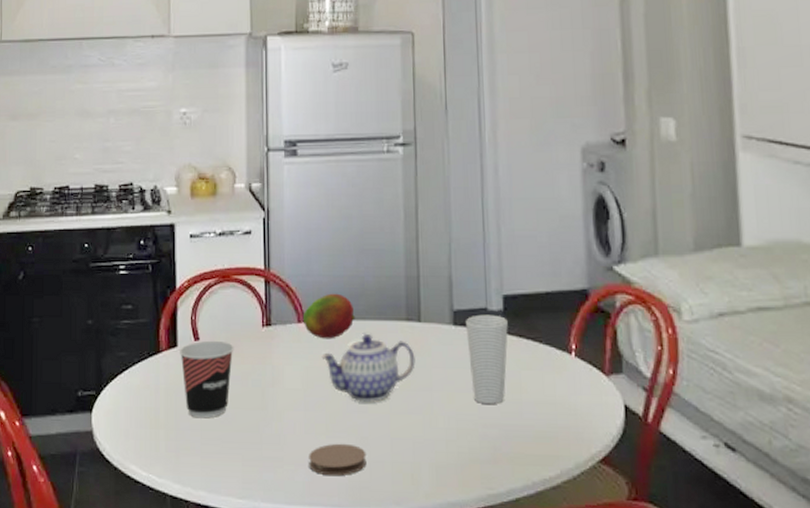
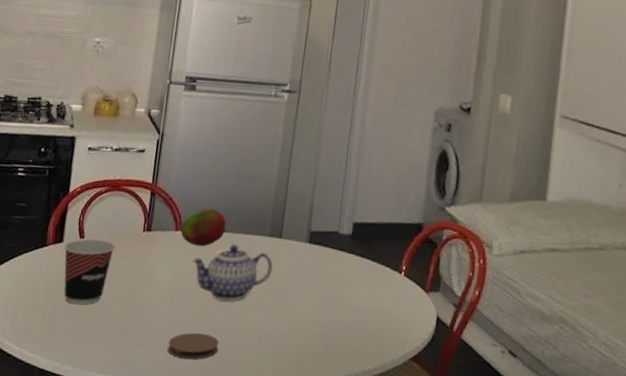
cup: present [466,314,508,405] -> none [316,236,354,310]

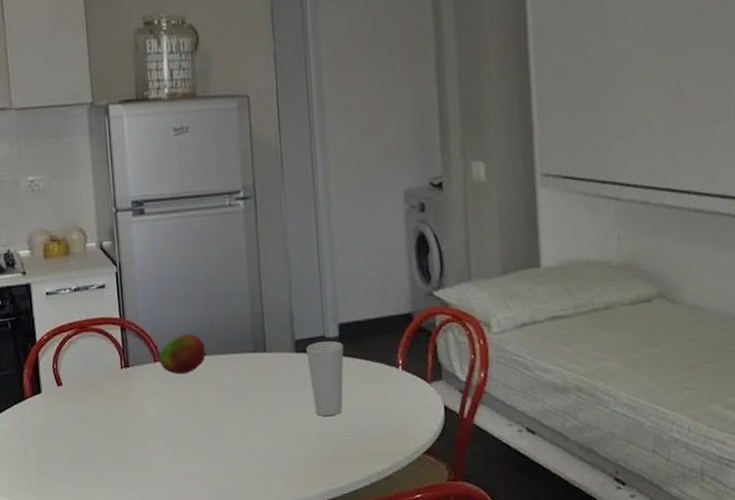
cup: present [64,239,115,305] -> none [44,384,96,453]
coaster: present [167,332,219,360] -> none [171,460,223,490]
teapot: present [192,244,273,302] -> none [177,366,263,425]
cup: none [316,236,354,310] -> present [306,341,344,417]

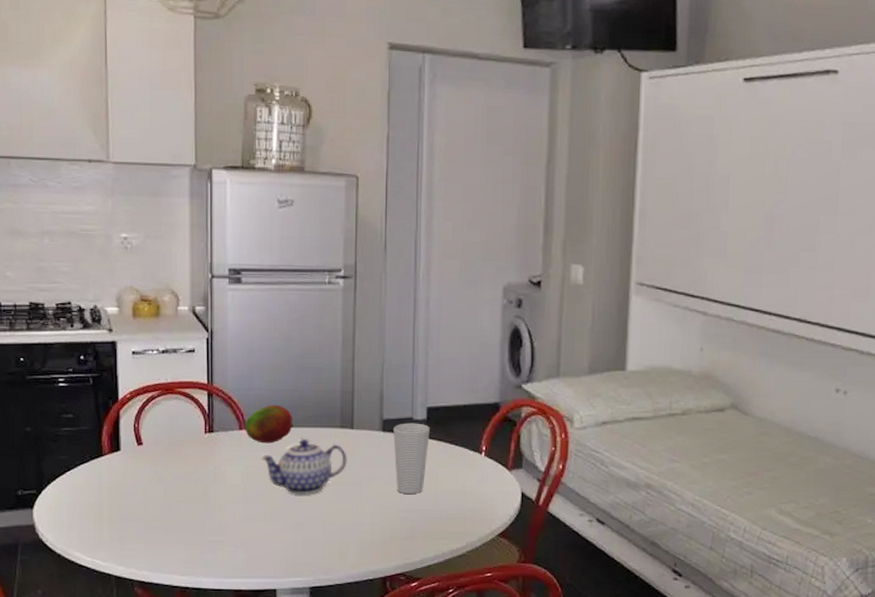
teapot: none [177,366,263,425] -> present [261,438,347,495]

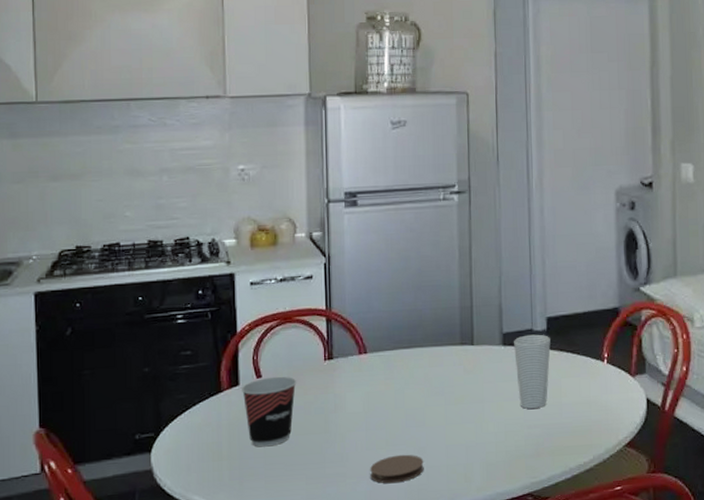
cup: none [123,445,177,511] -> present [242,376,297,447]
fruit: present [245,404,293,444] -> none [364,326,413,367]
coaster: none [248,528,300,555] -> present [370,454,424,484]
teapot: present [261,438,347,495] -> none [382,358,469,418]

